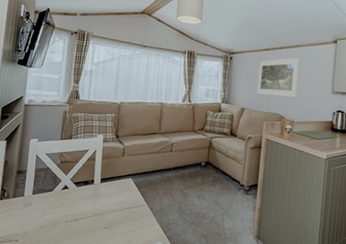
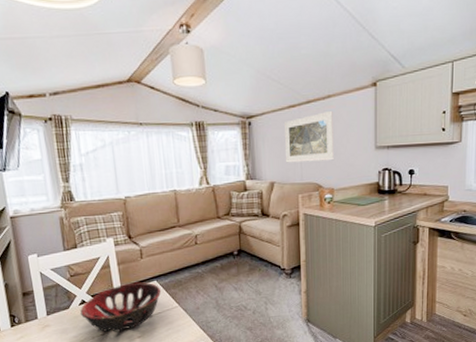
decorative bowl: none [61,176,134,220] -> present [80,282,162,332]

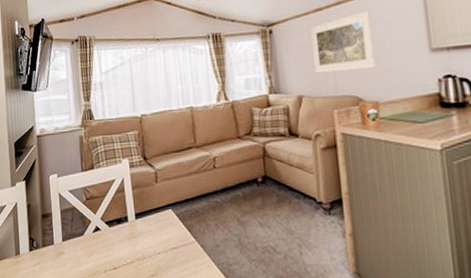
decorative bowl: present [80,282,162,332] -> none [94,210,177,267]

